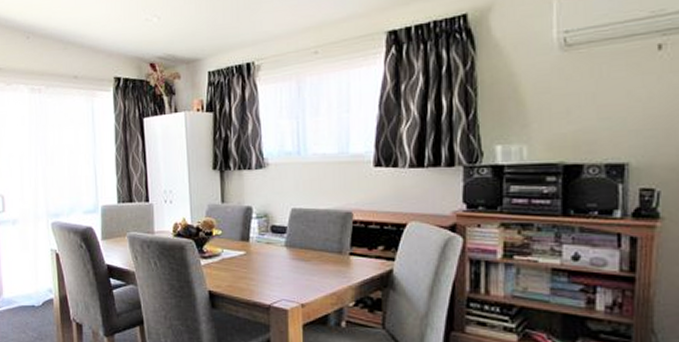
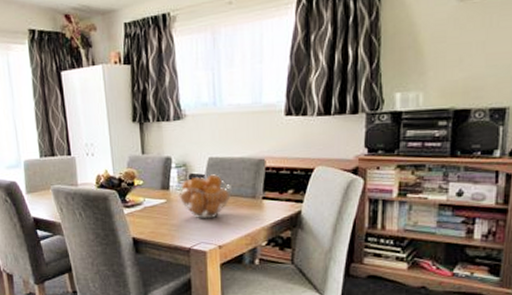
fruit basket: none [257,226,318,274] -> present [177,174,233,219]

